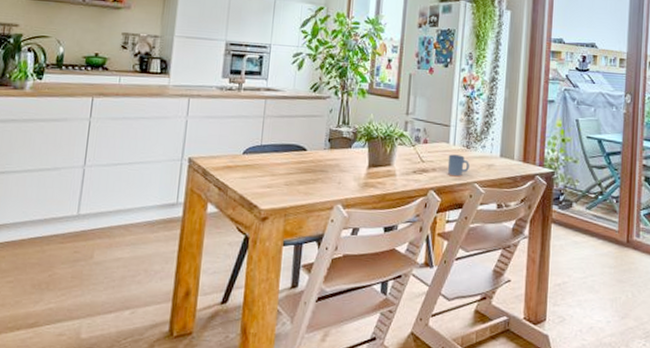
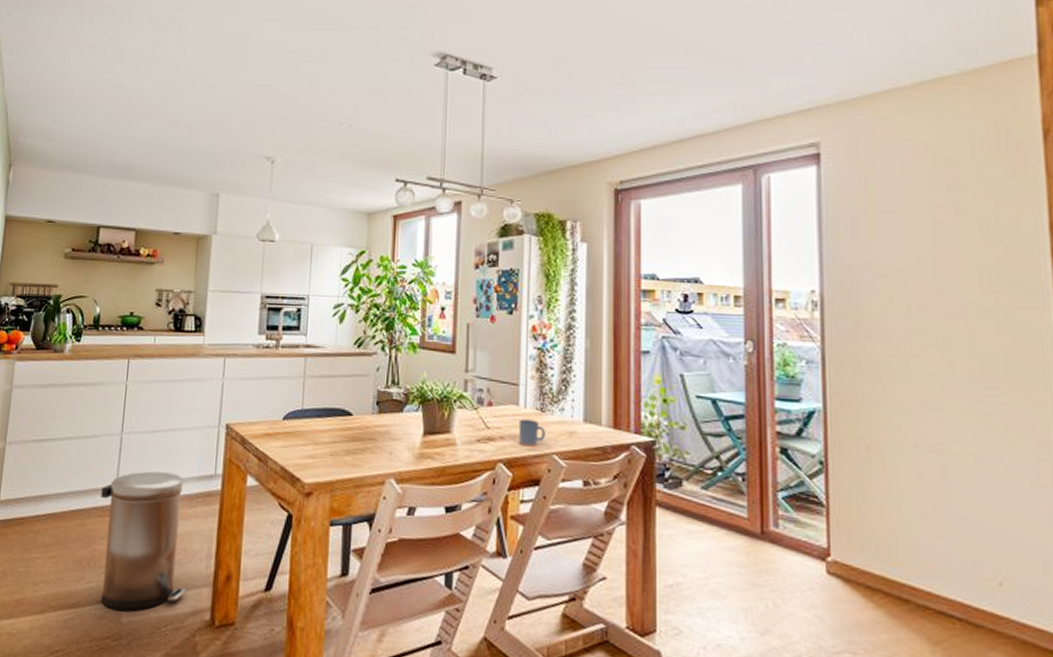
pedal bin: none [60,201,146,329] -> present [101,471,186,612]

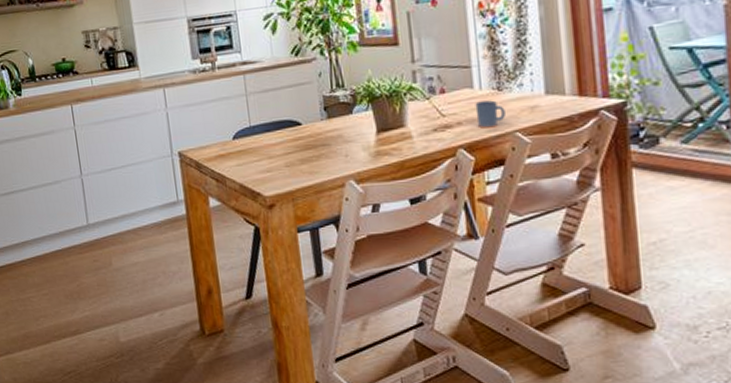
pedal bin: present [101,471,186,612] -> none [74,205,173,333]

